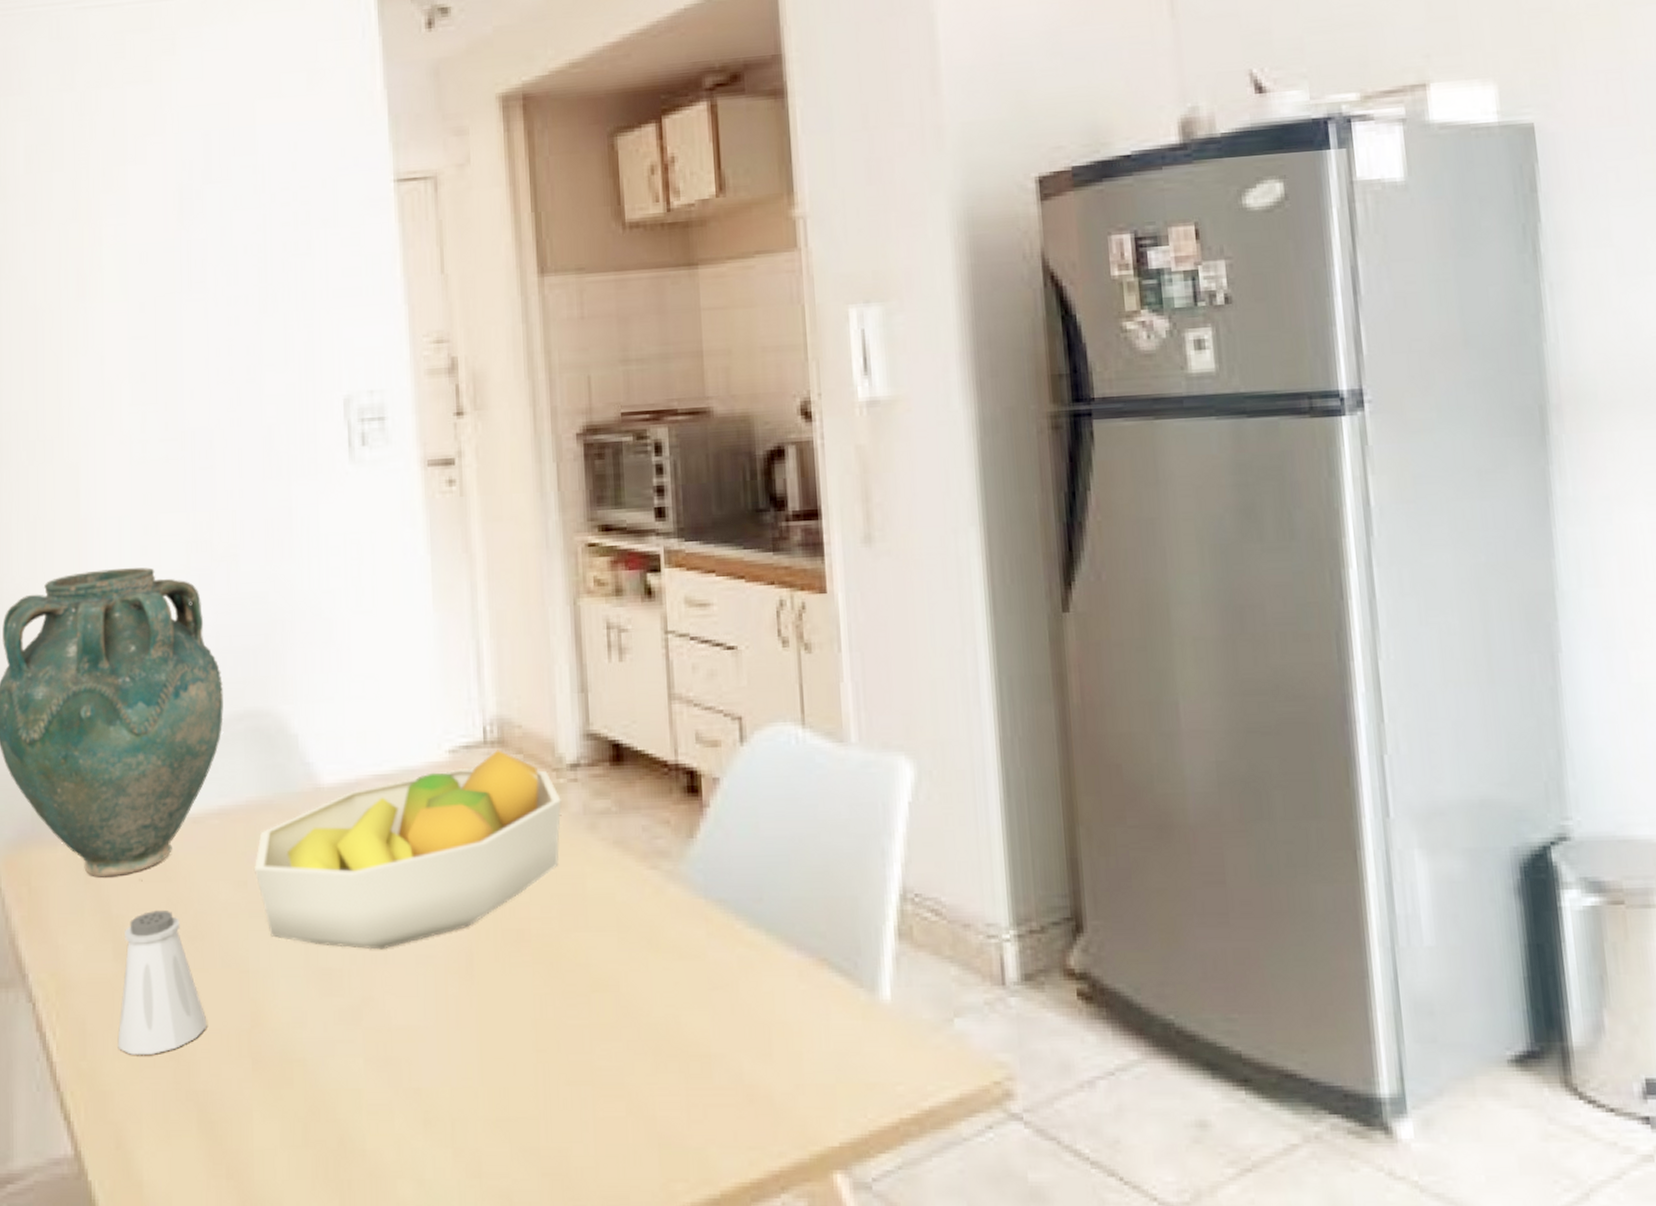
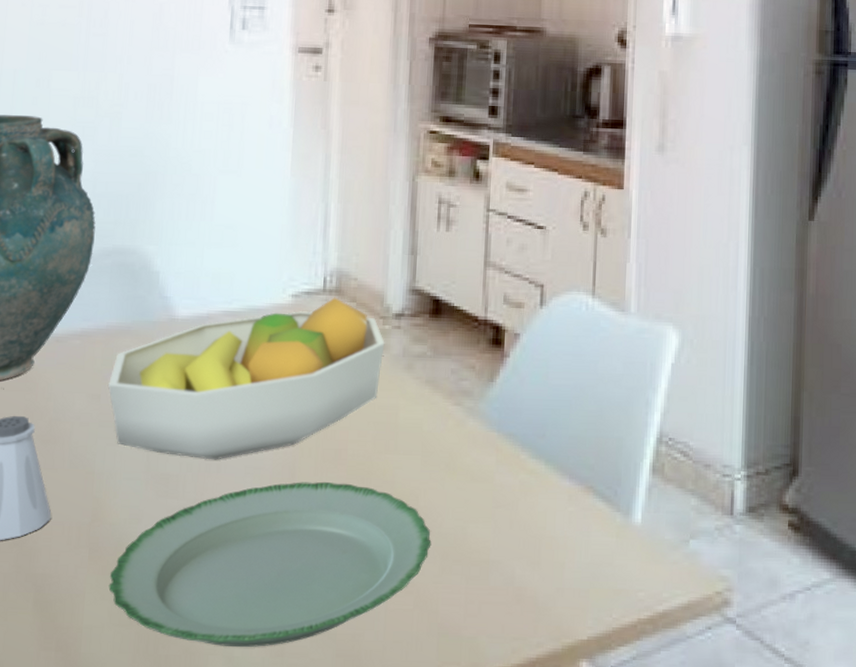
plate: none [277,968,640,1169] -> present [108,481,432,648]

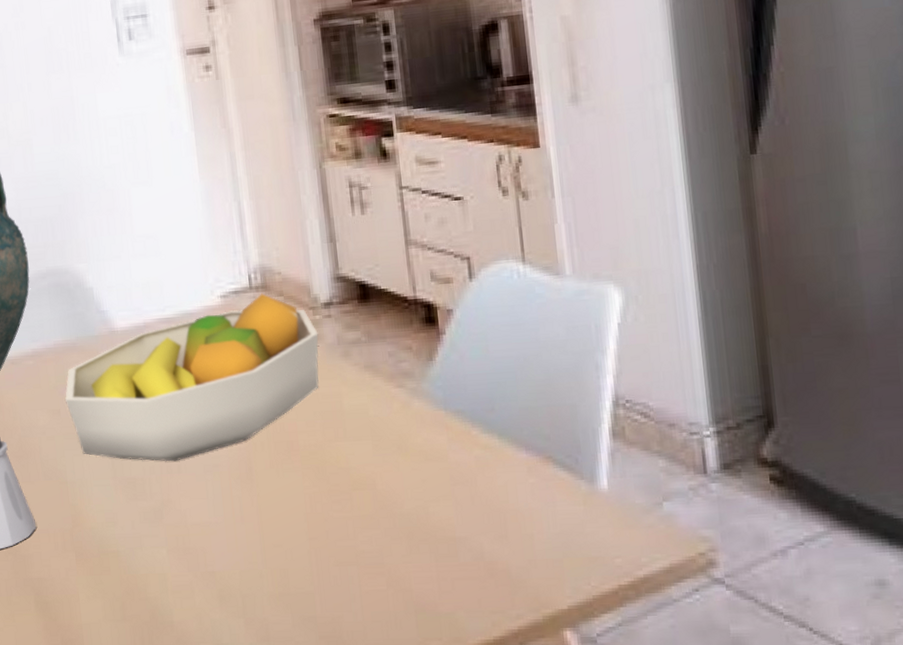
plate: present [108,481,432,648] -> none [97,473,395,635]

